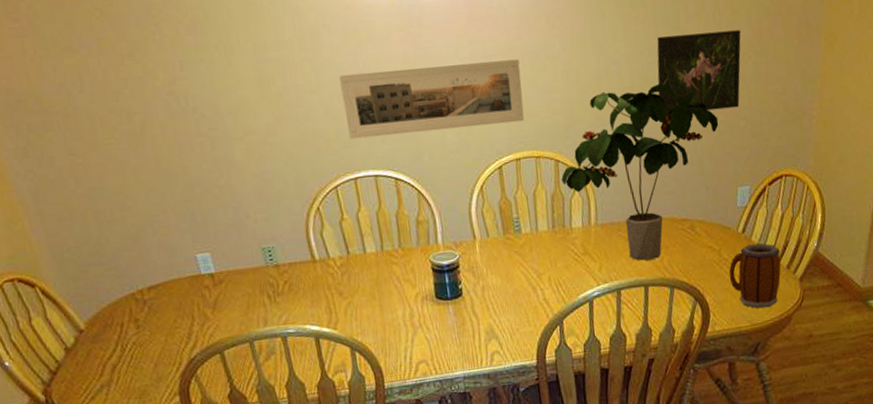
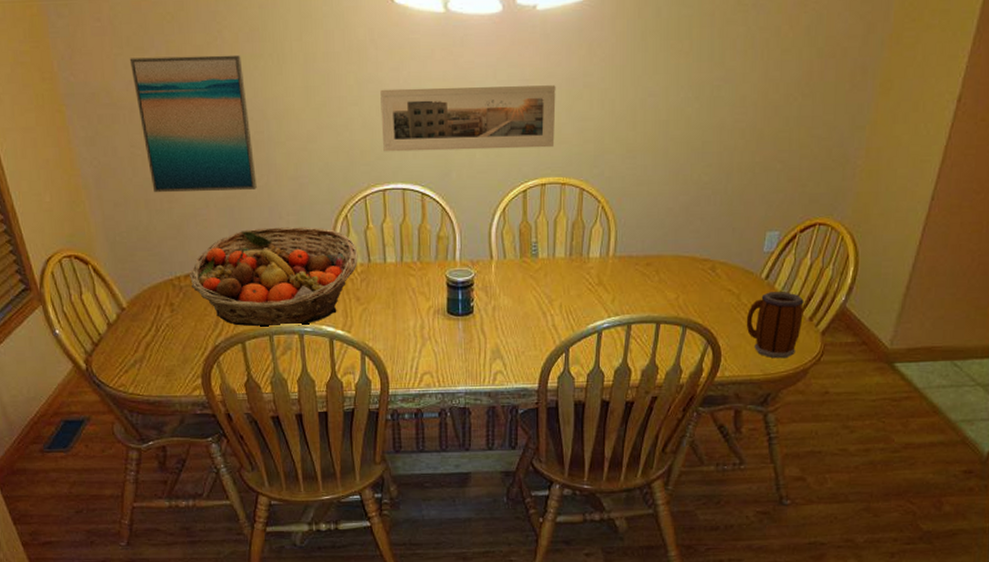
wall art: none [57,48,218,203] -> present [129,54,257,193]
fruit basket: none [153,223,337,335] -> present [190,227,358,328]
potted plant: present [561,84,719,261] -> none [584,120,754,297]
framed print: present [657,30,741,114] -> none [694,70,790,151]

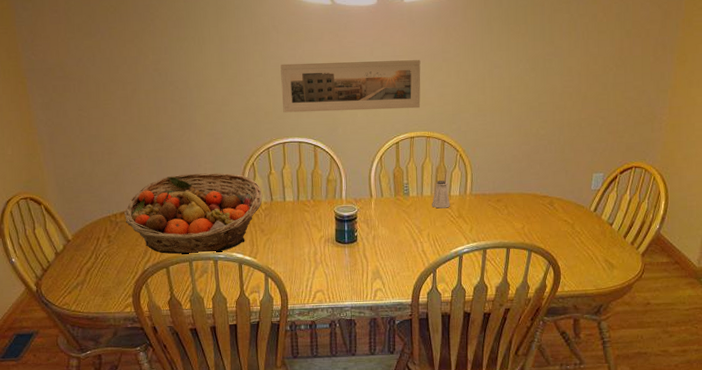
wall art: present [129,54,257,193] -> none [80,38,181,147]
saltshaker: none [566,238,588,274] -> present [432,180,450,209]
mug: present [746,292,804,359] -> none [580,221,626,276]

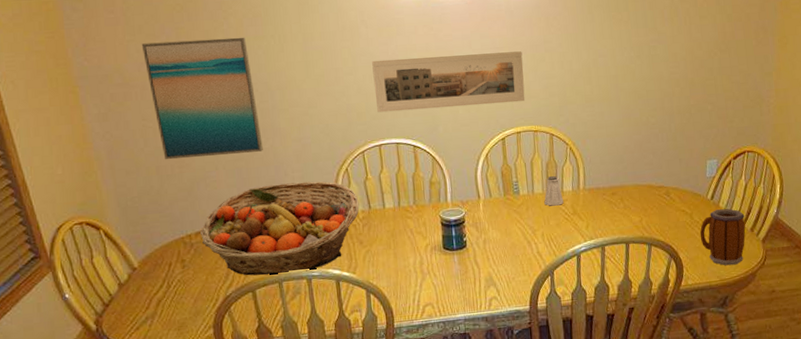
wall art: none [80,38,181,147] -> present [141,37,263,160]
mug: none [580,221,626,276] -> present [699,208,746,266]

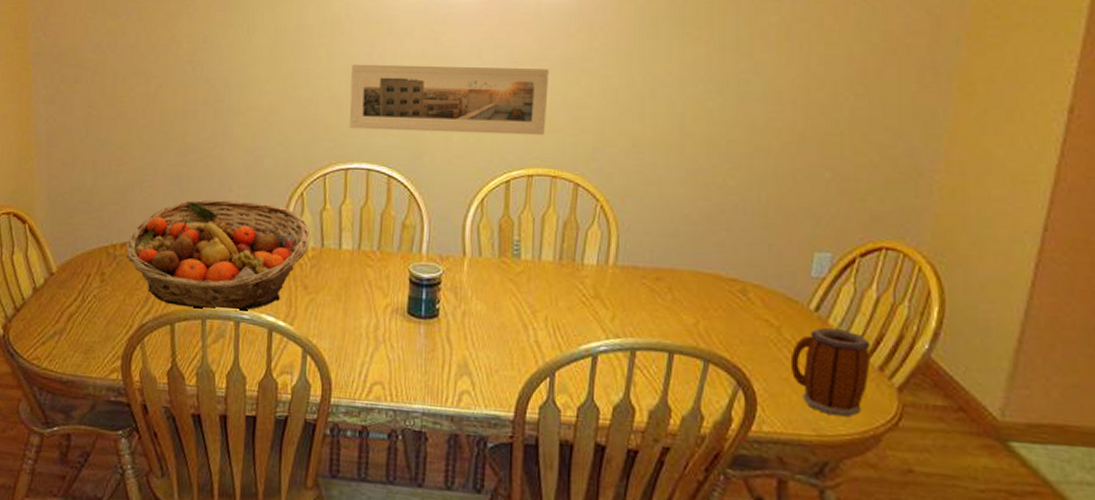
wall art: present [141,37,263,160] -> none [101,22,211,159]
saltshaker: present [544,175,564,206] -> none [554,240,582,283]

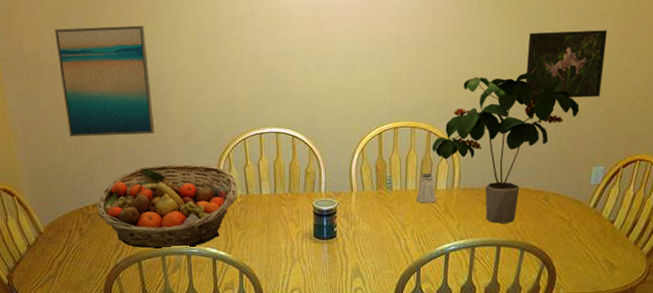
wall art: none [101,22,211,159] -> present [54,25,155,137]
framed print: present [349,64,549,136] -> none [258,46,406,102]
saltshaker: none [554,240,582,283] -> present [416,173,436,203]
potted plant: none [579,115,795,321] -> present [432,73,580,223]
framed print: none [716,63,837,156] -> present [526,30,608,98]
mug: present [790,328,870,418] -> none [577,219,629,278]

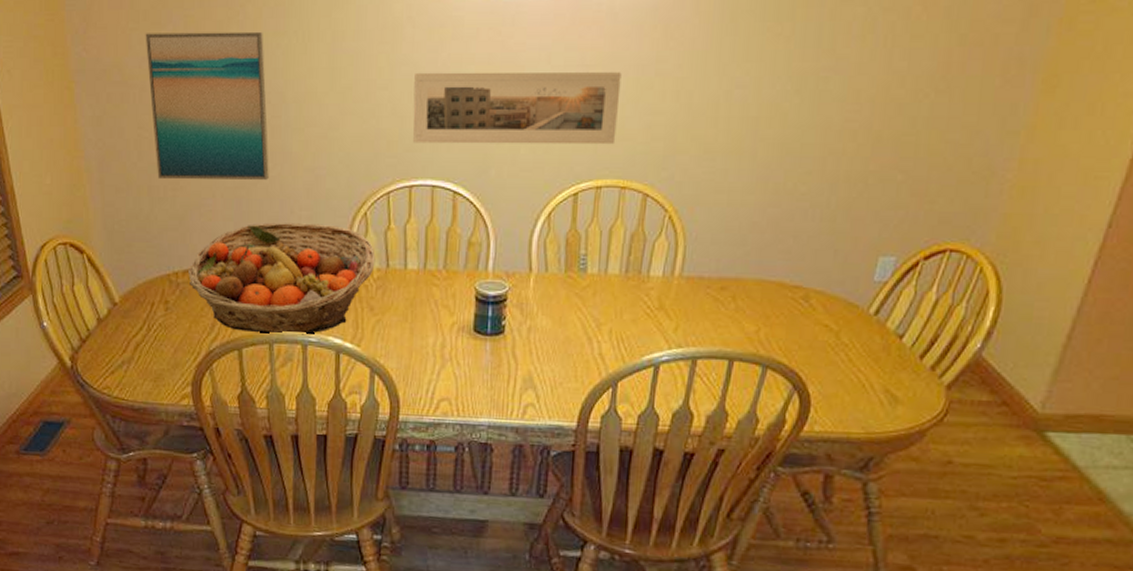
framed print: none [258,46,406,102] -> present [413,72,622,145]
saltshaker: present [416,173,436,203] -> none [619,252,648,295]
potted plant: present [432,73,580,223] -> none [647,118,868,329]
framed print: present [526,30,608,98] -> none [791,60,921,157]

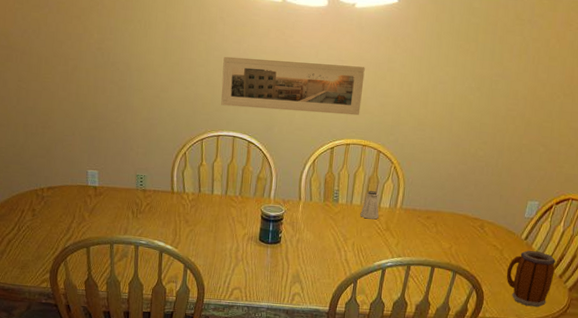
wall art: present [145,31,269,180] -> none [27,12,116,125]
fruit basket: present [188,222,376,336] -> none [51,155,191,239]
saltshaker: none [619,252,648,295] -> present [360,190,379,220]
mug: none [845,331,925,415] -> present [506,250,556,308]

